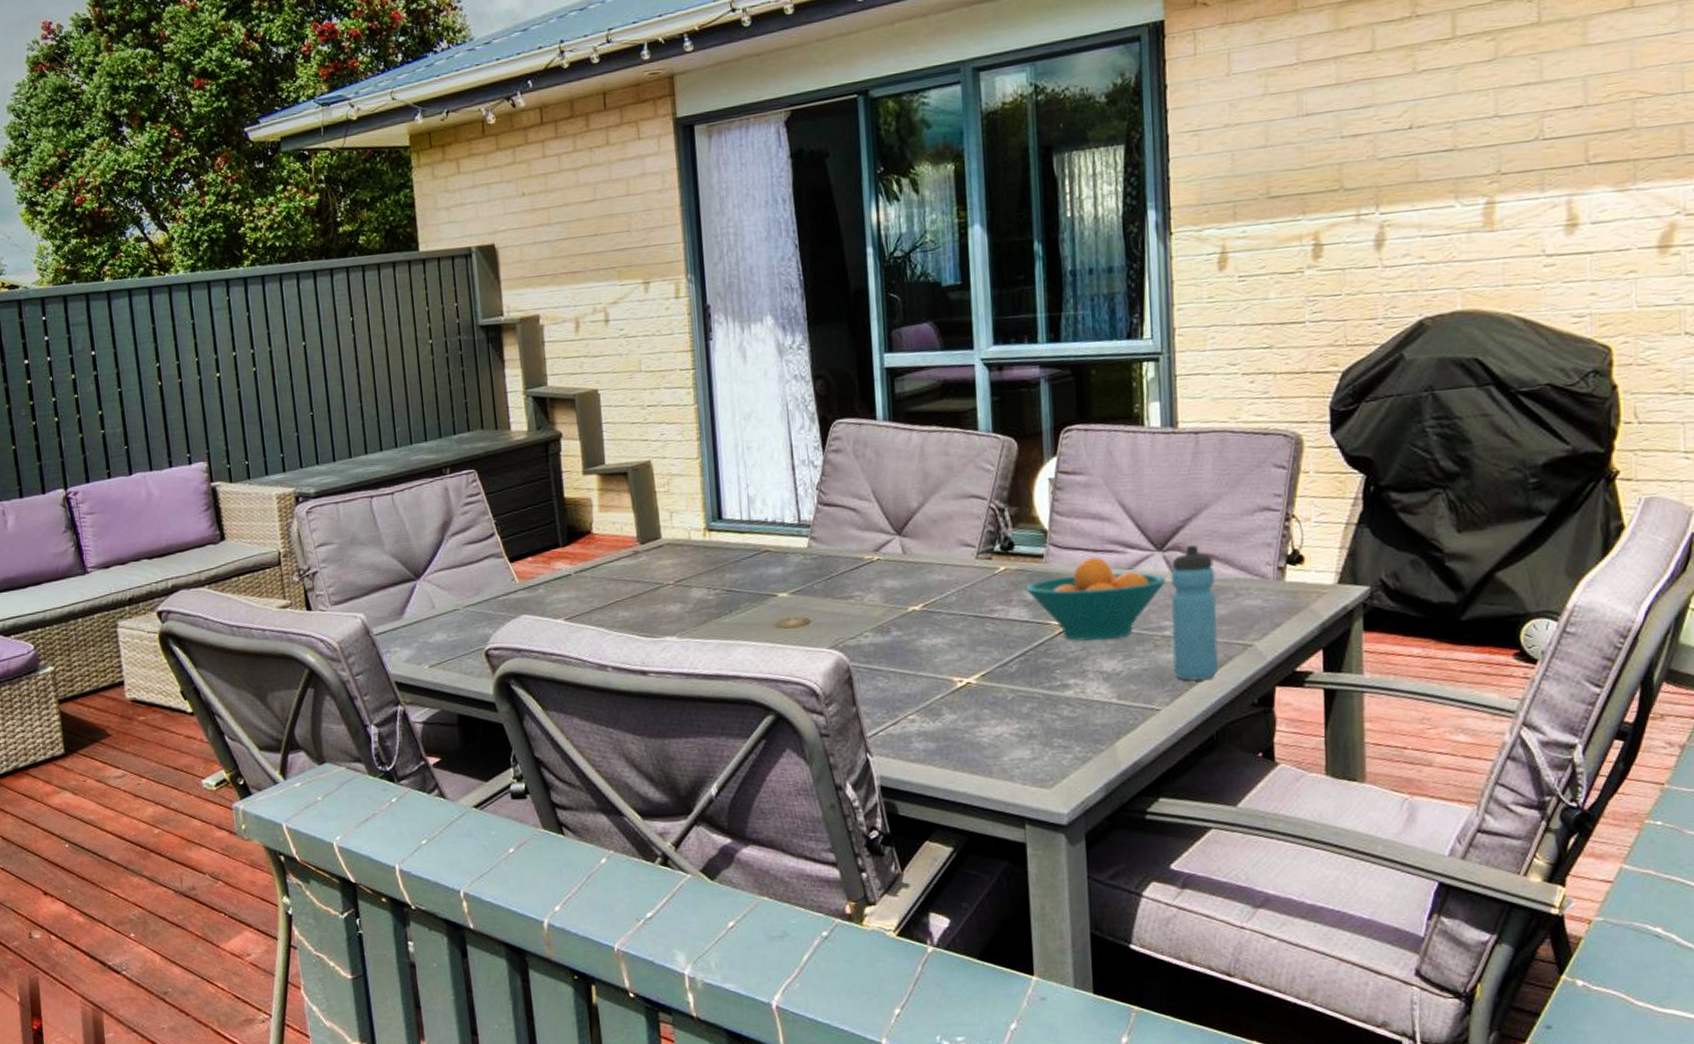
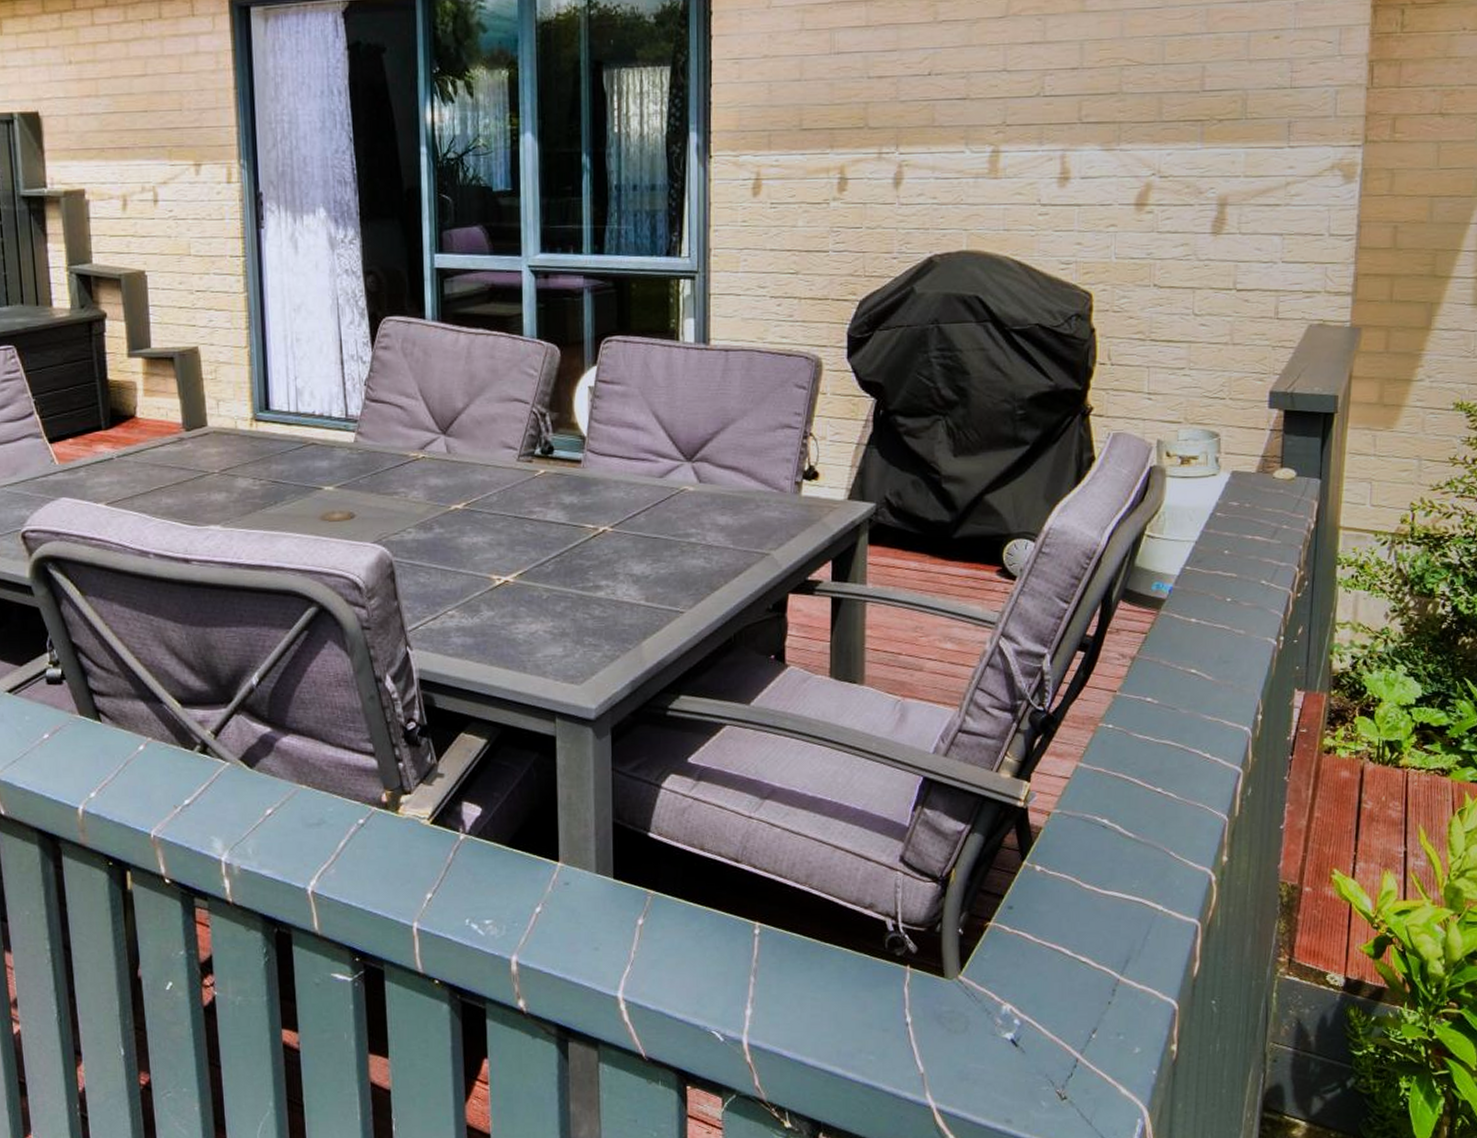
fruit bowl: present [1025,557,1166,641] -> none [563,464,694,545]
water bottle: present [1170,544,1218,681] -> none [697,457,739,586]

